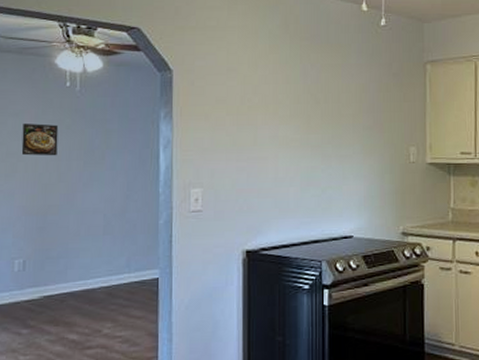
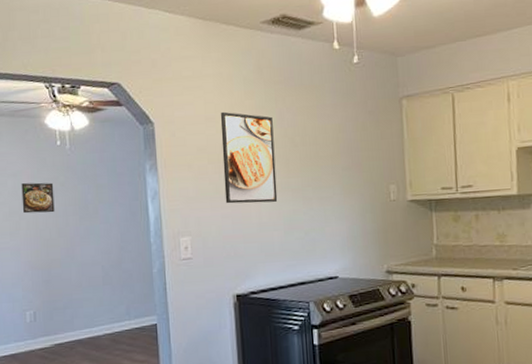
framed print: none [241,64,296,158] -> present [220,111,278,204]

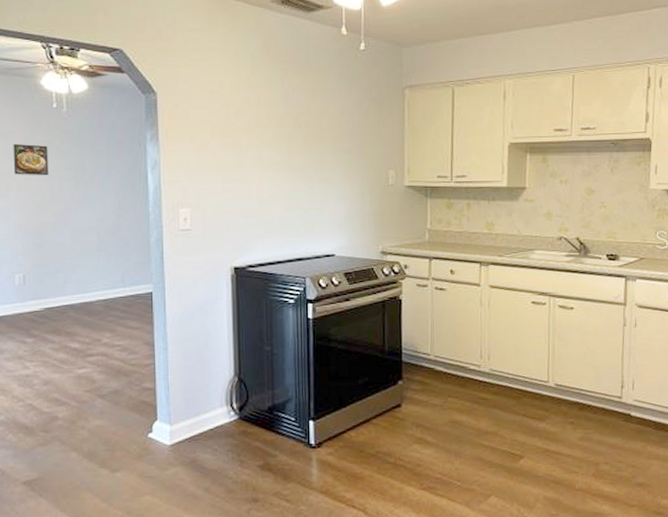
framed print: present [220,111,278,204] -> none [225,87,279,179]

